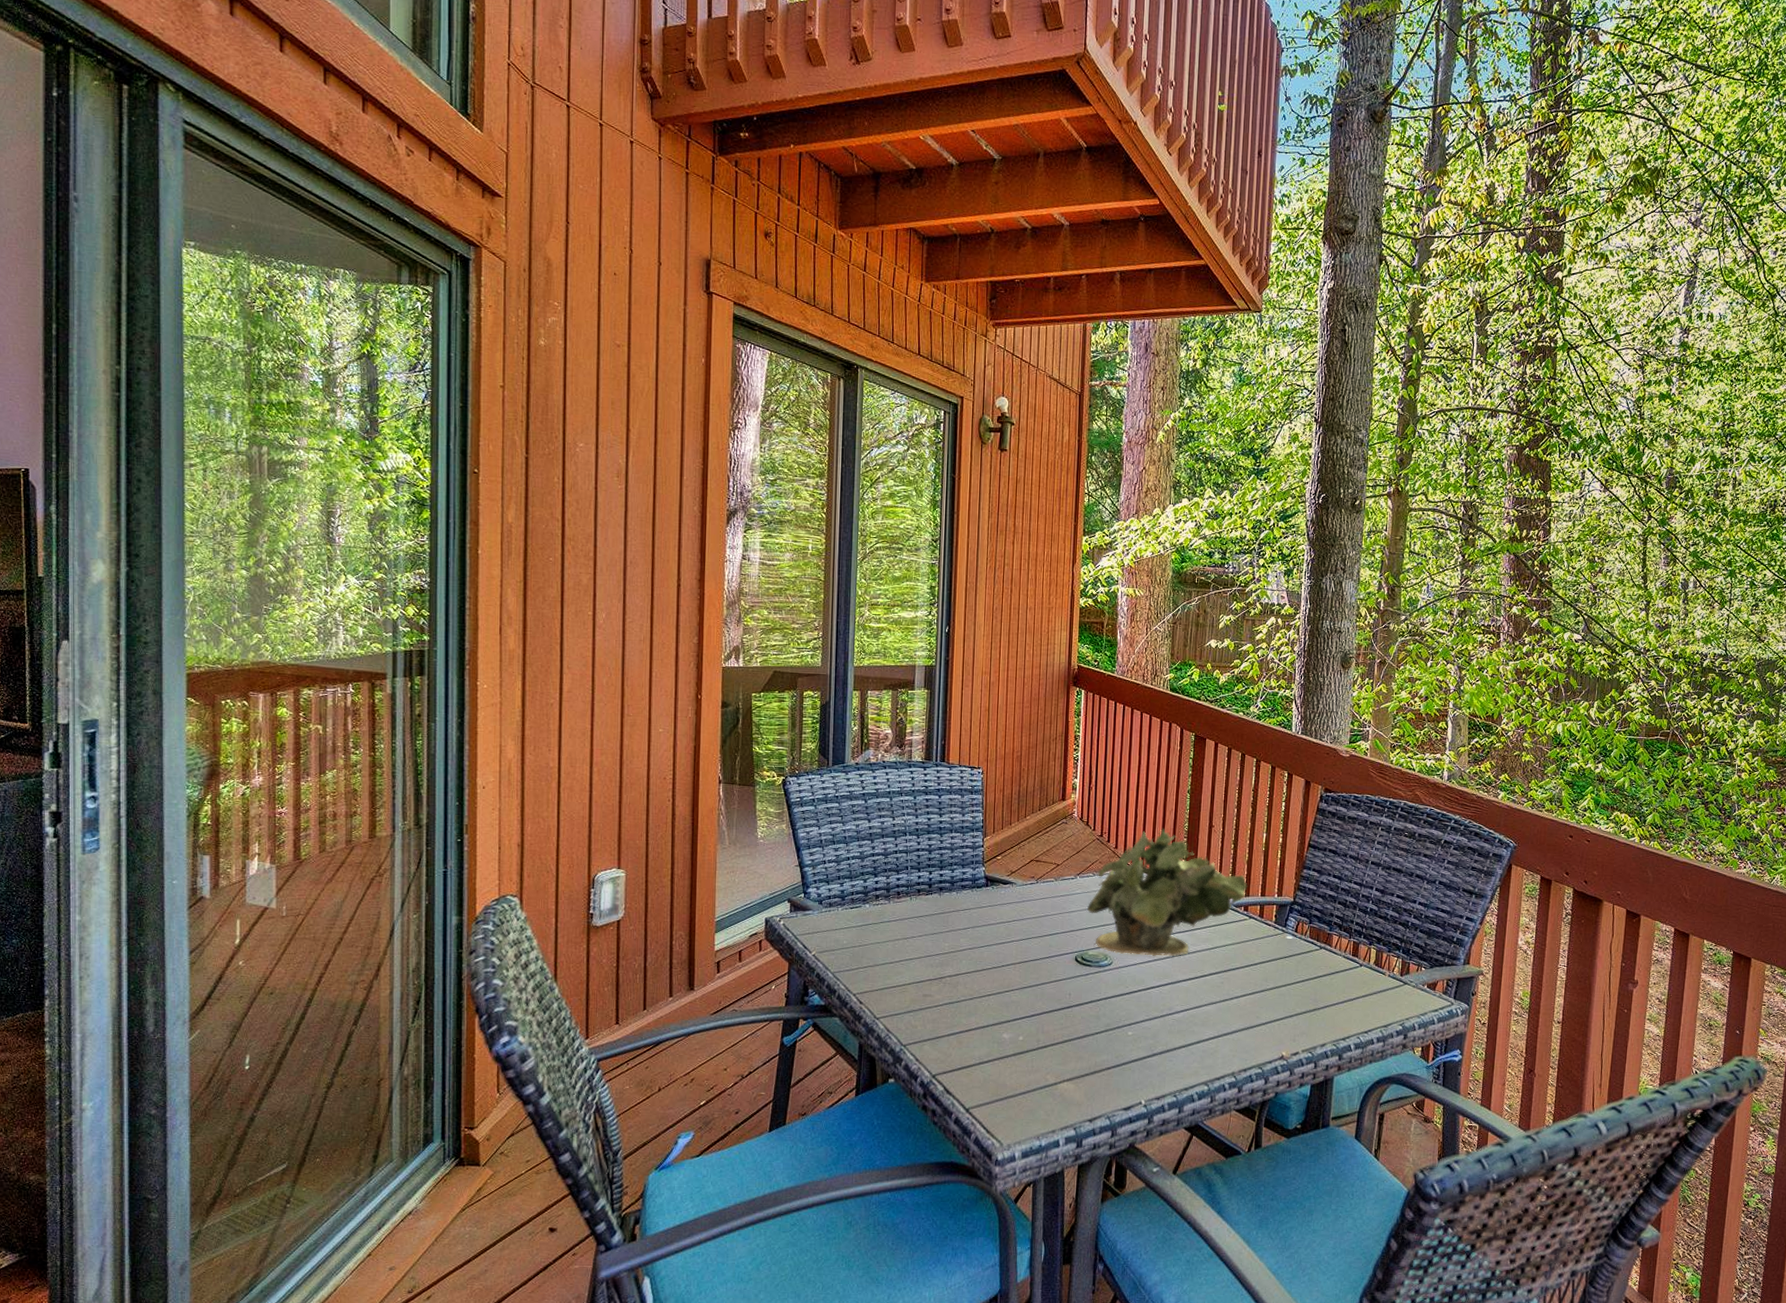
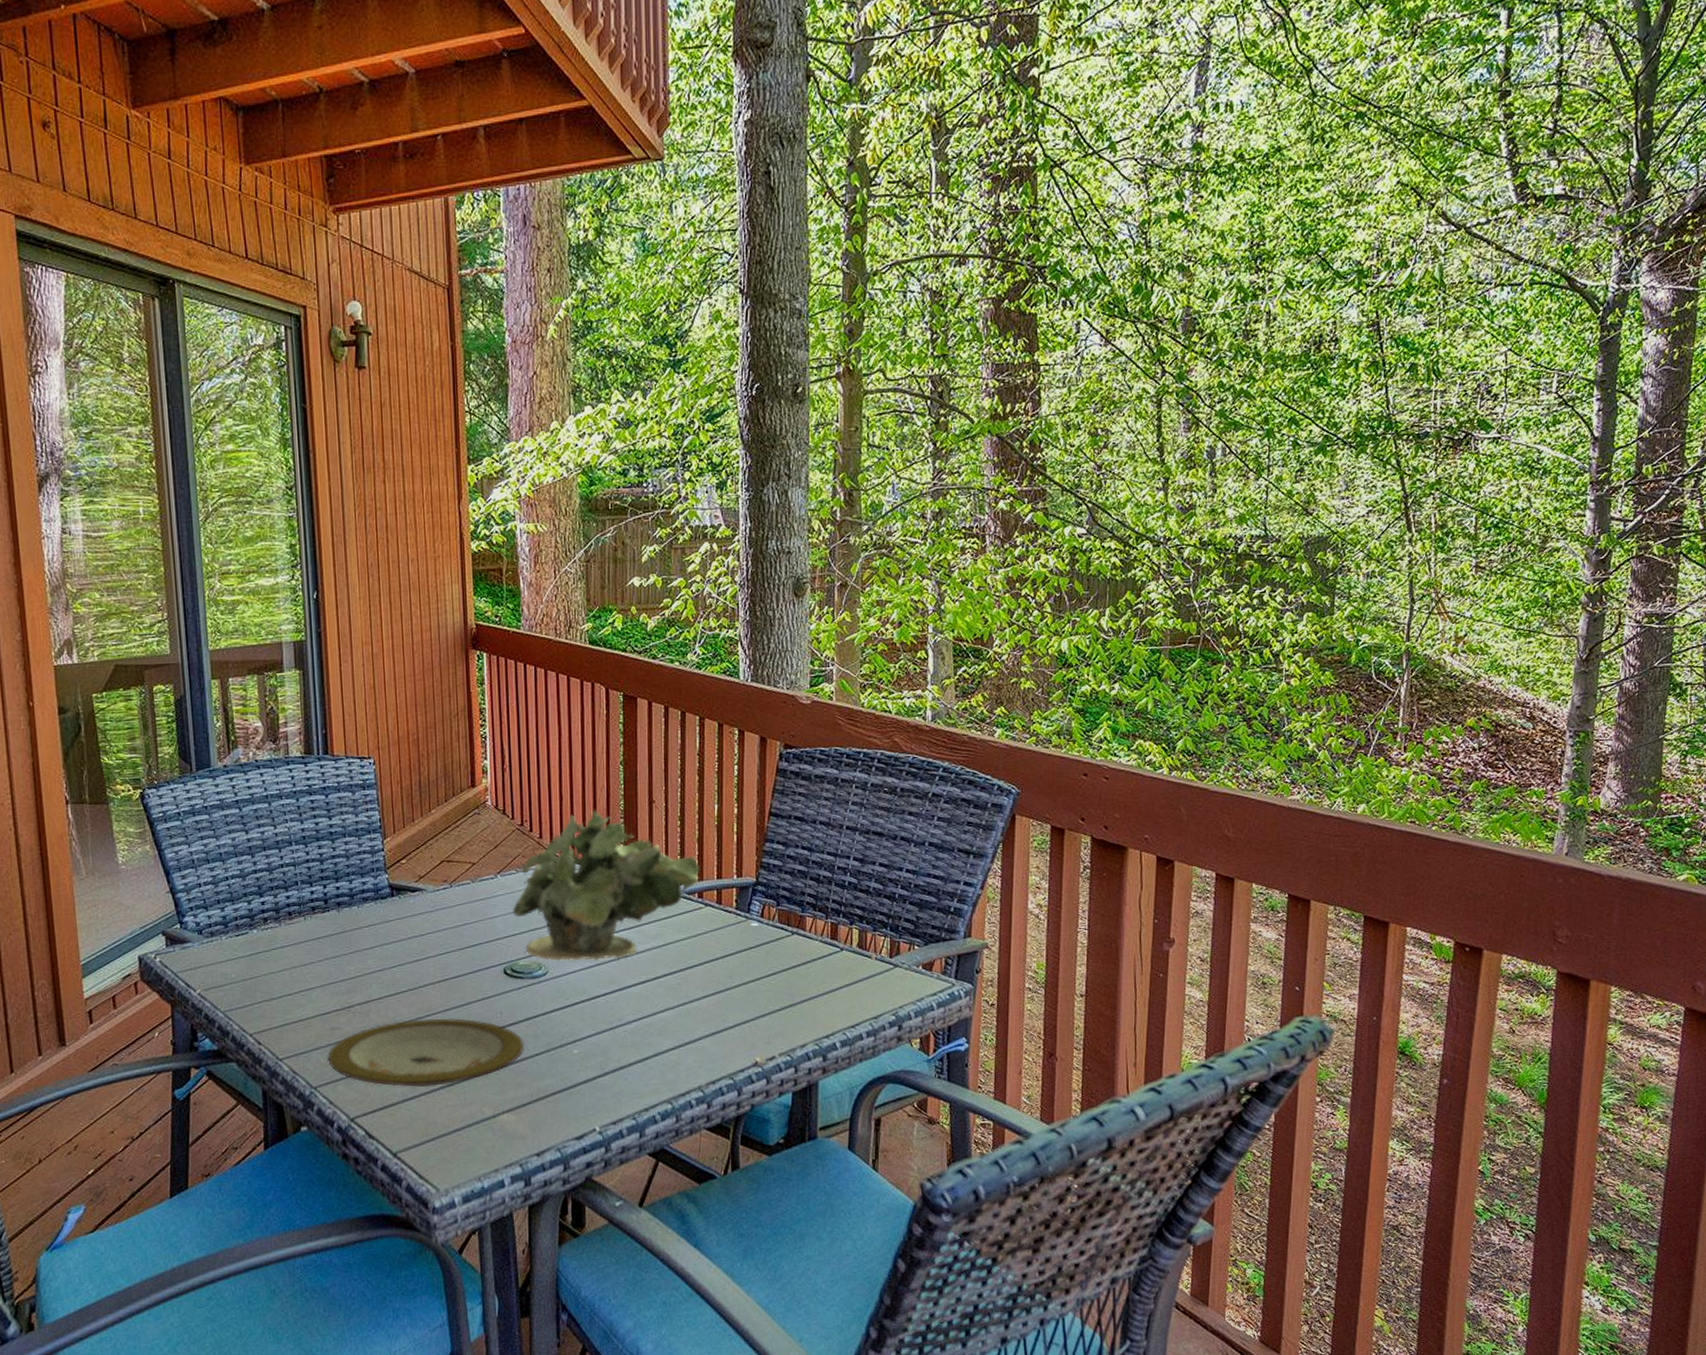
plate: none [918,993,1087,1053] -> present [327,1018,525,1087]

